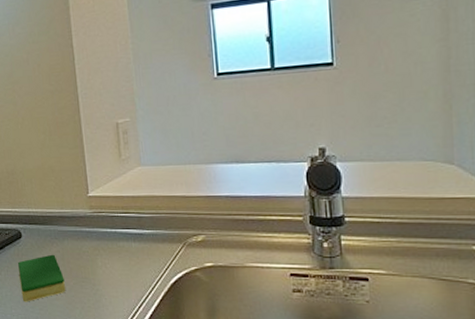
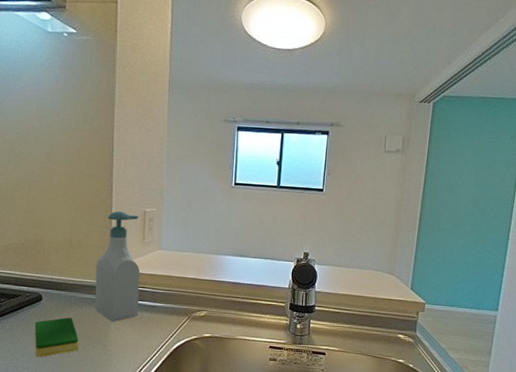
soap bottle: none [72,126,125,257] -> present [95,210,140,322]

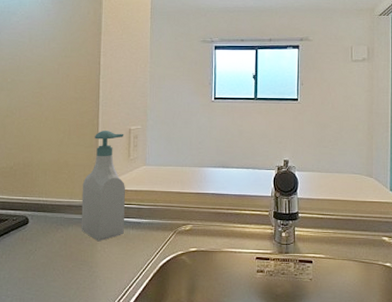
dish sponge: present [35,317,78,358] -> none [20,239,64,284]

